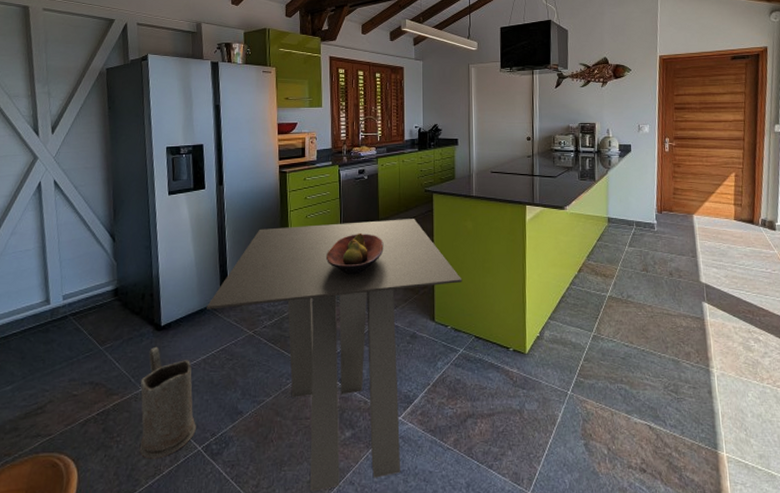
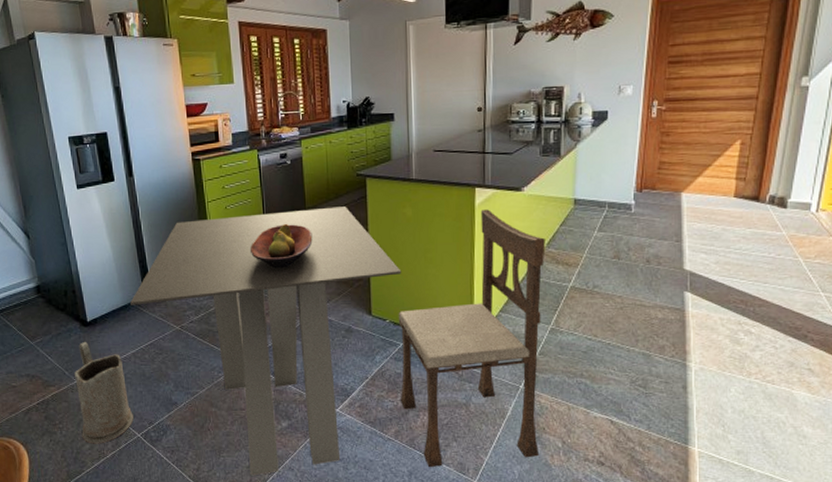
dining chair: none [459,225,587,479] -> present [398,209,546,468]

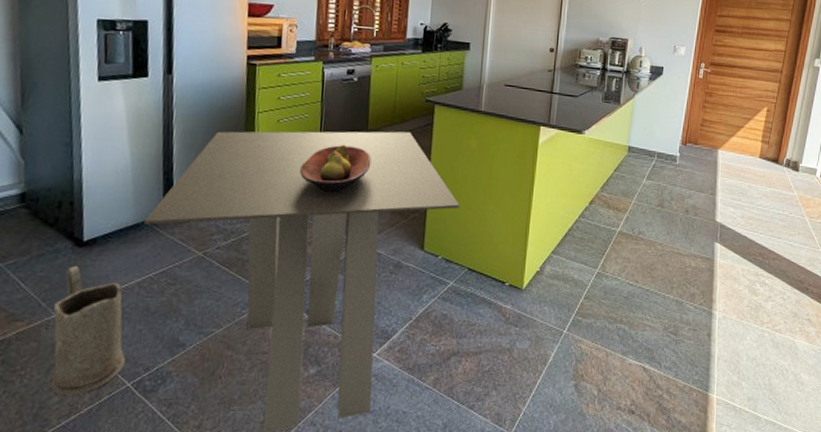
dining chair: present [398,209,546,468] -> none [443,148,600,420]

